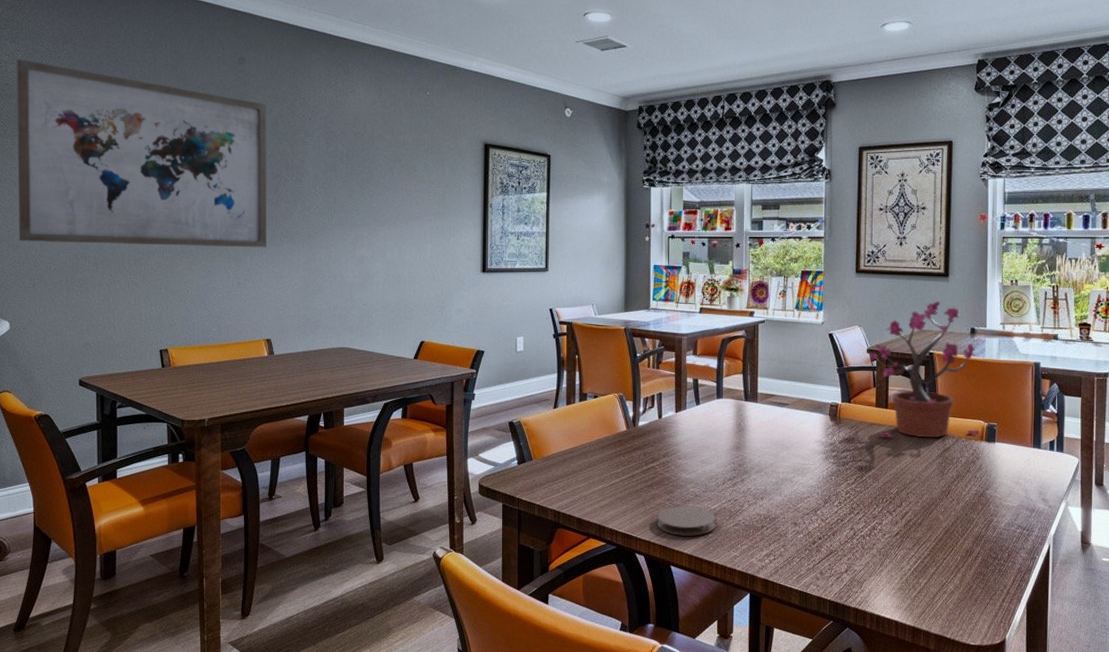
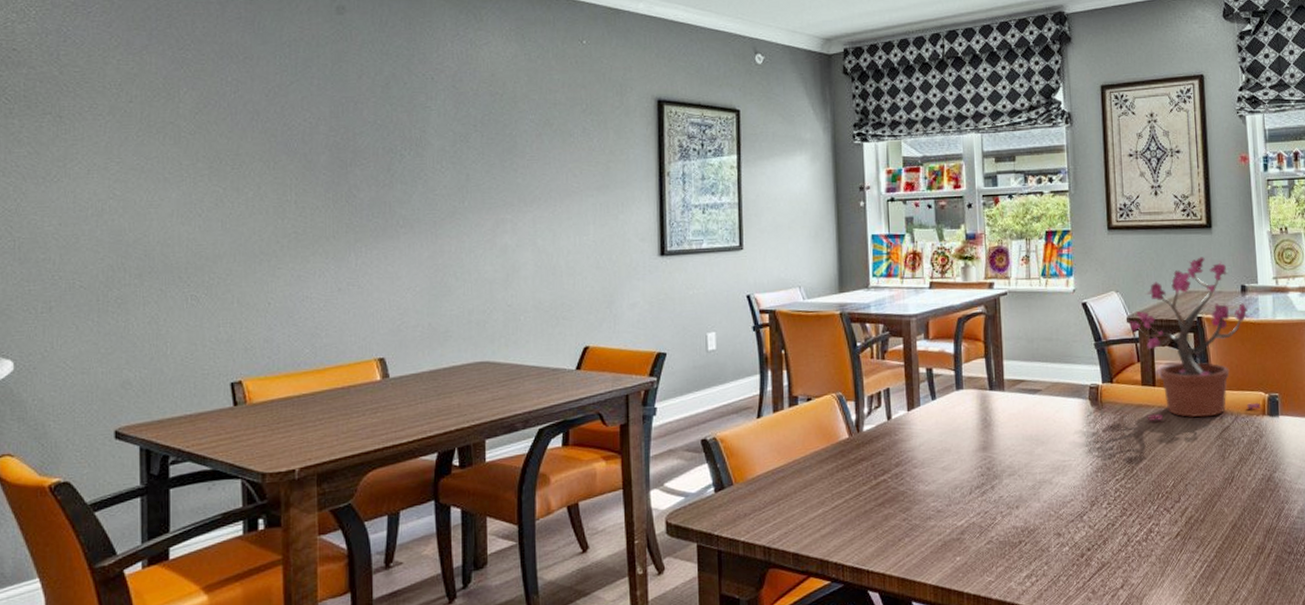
wall art: present [16,59,267,248] -> none [28,17,377,253]
coaster: present [657,506,716,536] -> none [892,524,964,563]

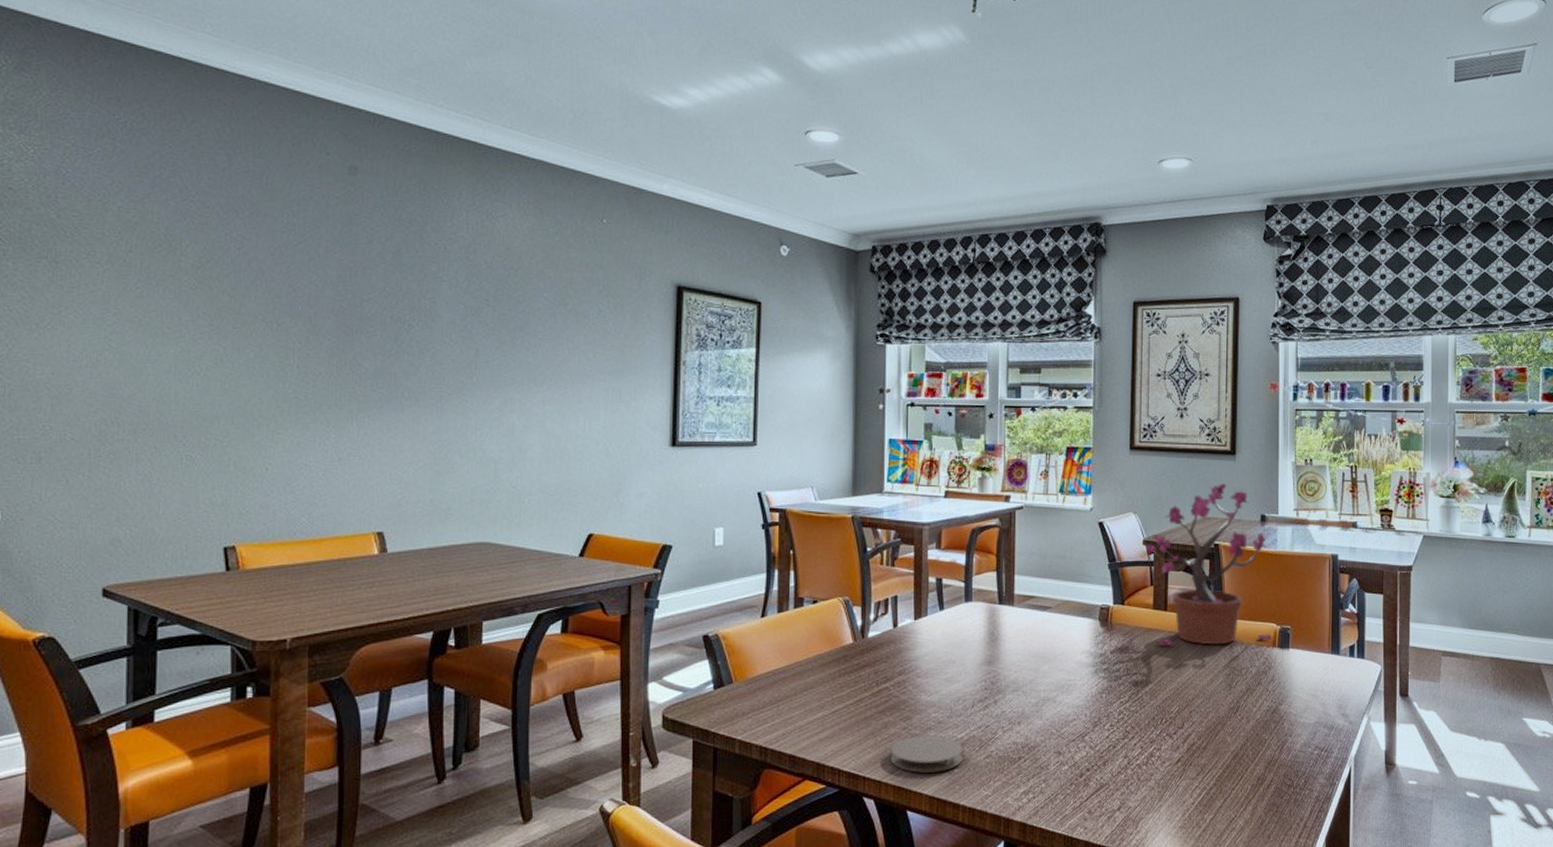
coaster: none [892,524,964,563] -> present [890,736,963,773]

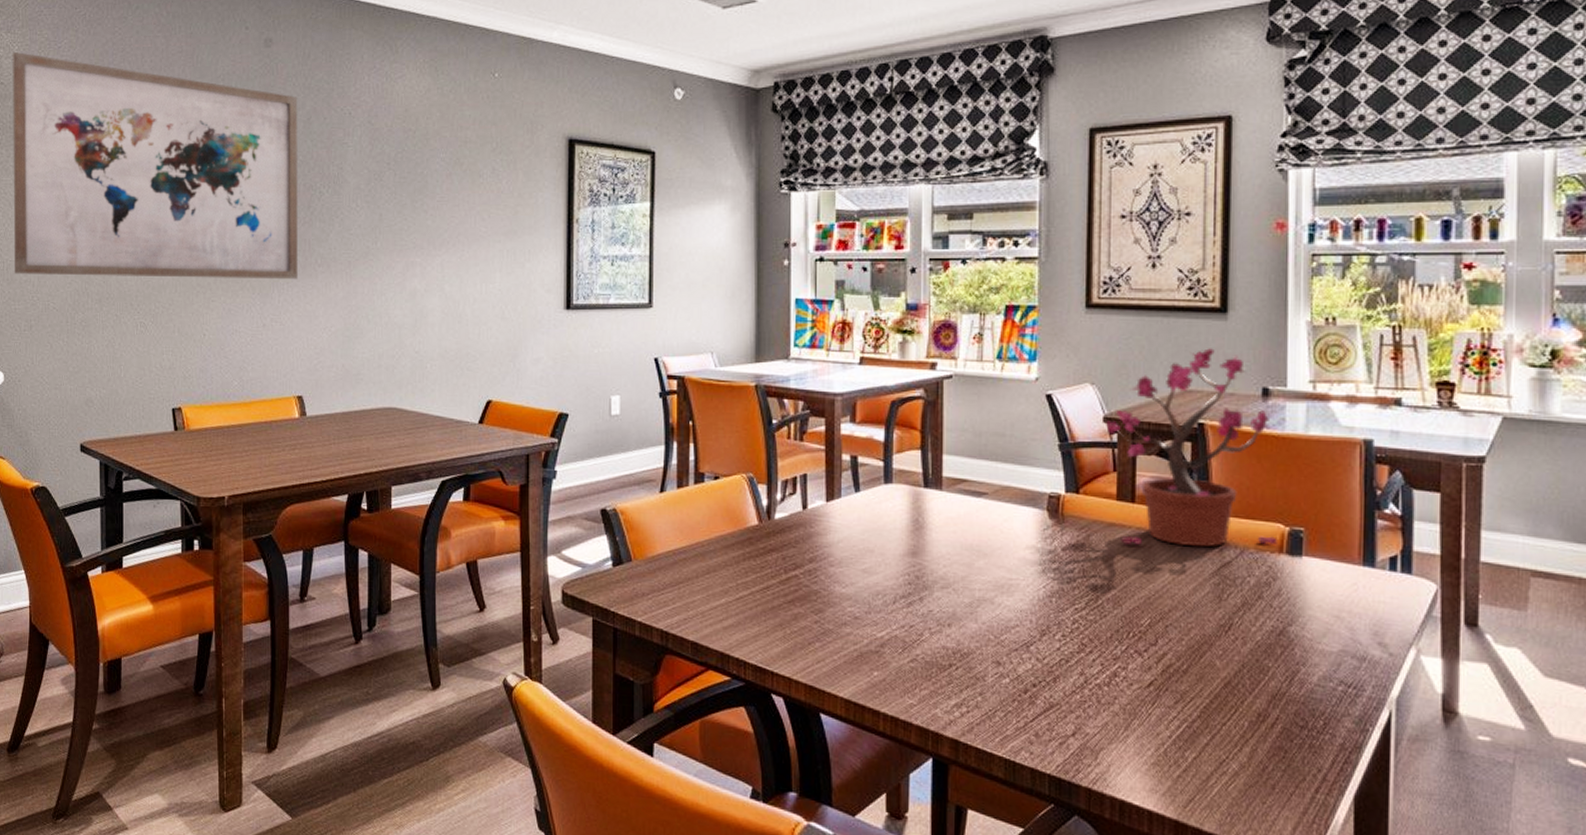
wall art: none [20,156,386,413] -> present [12,52,298,280]
coaster: present [890,736,963,773] -> none [801,631,883,674]

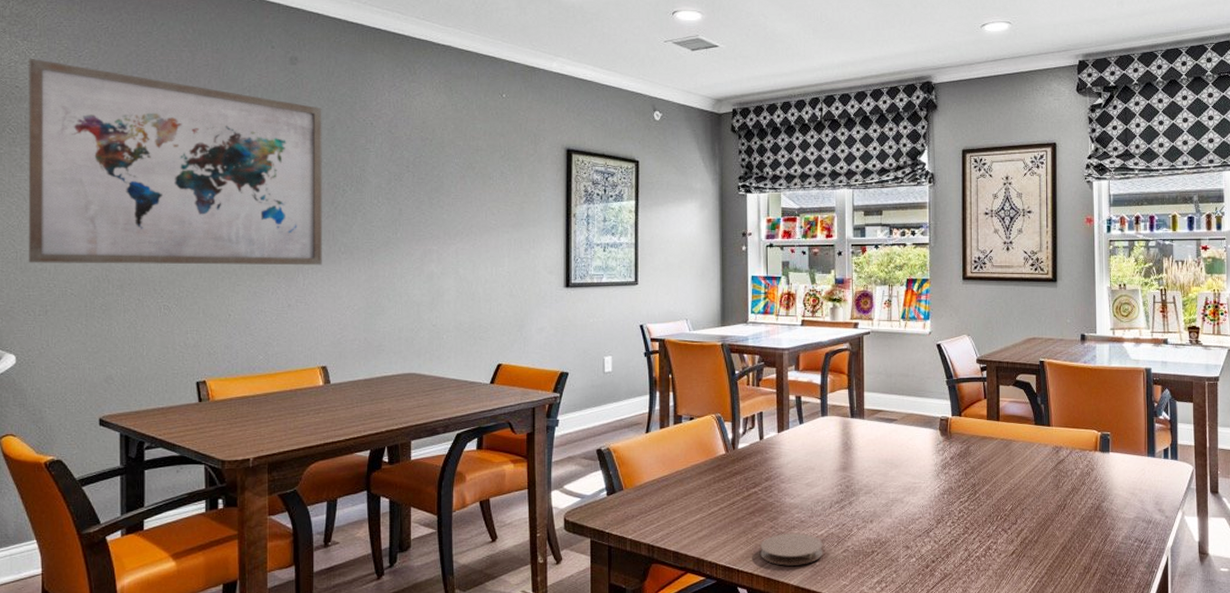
coaster: none [801,631,883,674] -> present [760,533,823,566]
potted plant: present [1106,348,1277,547] -> none [979,307,1093,453]

